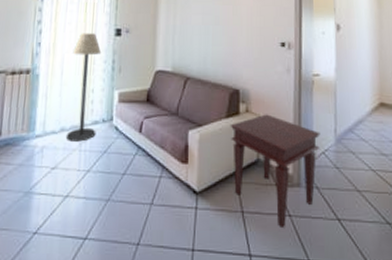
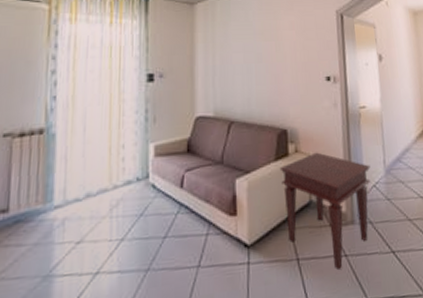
floor lamp: present [65,33,102,142] -> none [92,80,132,208]

